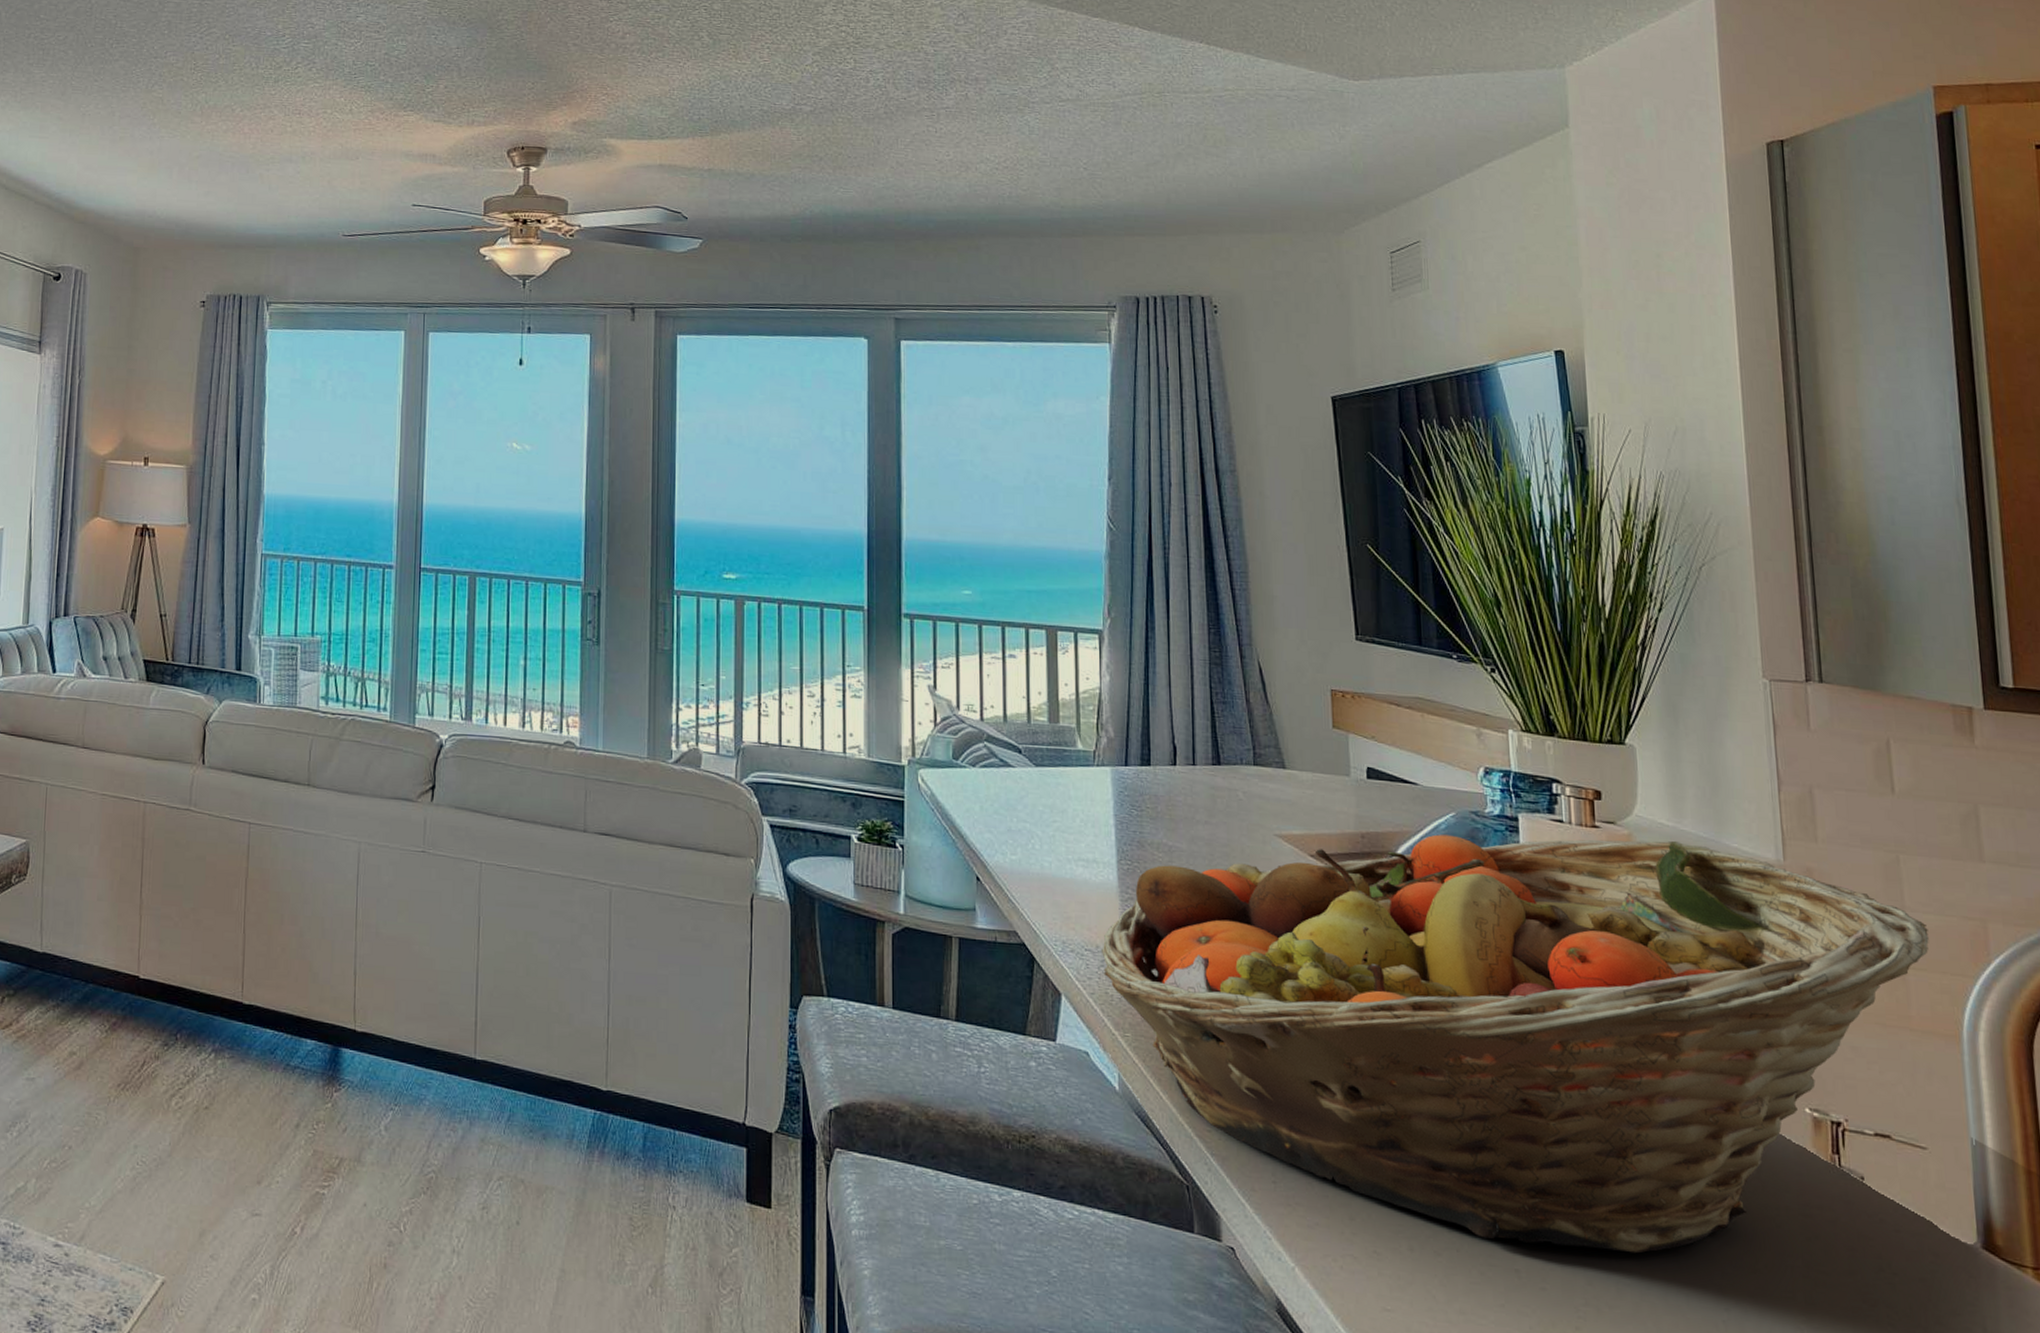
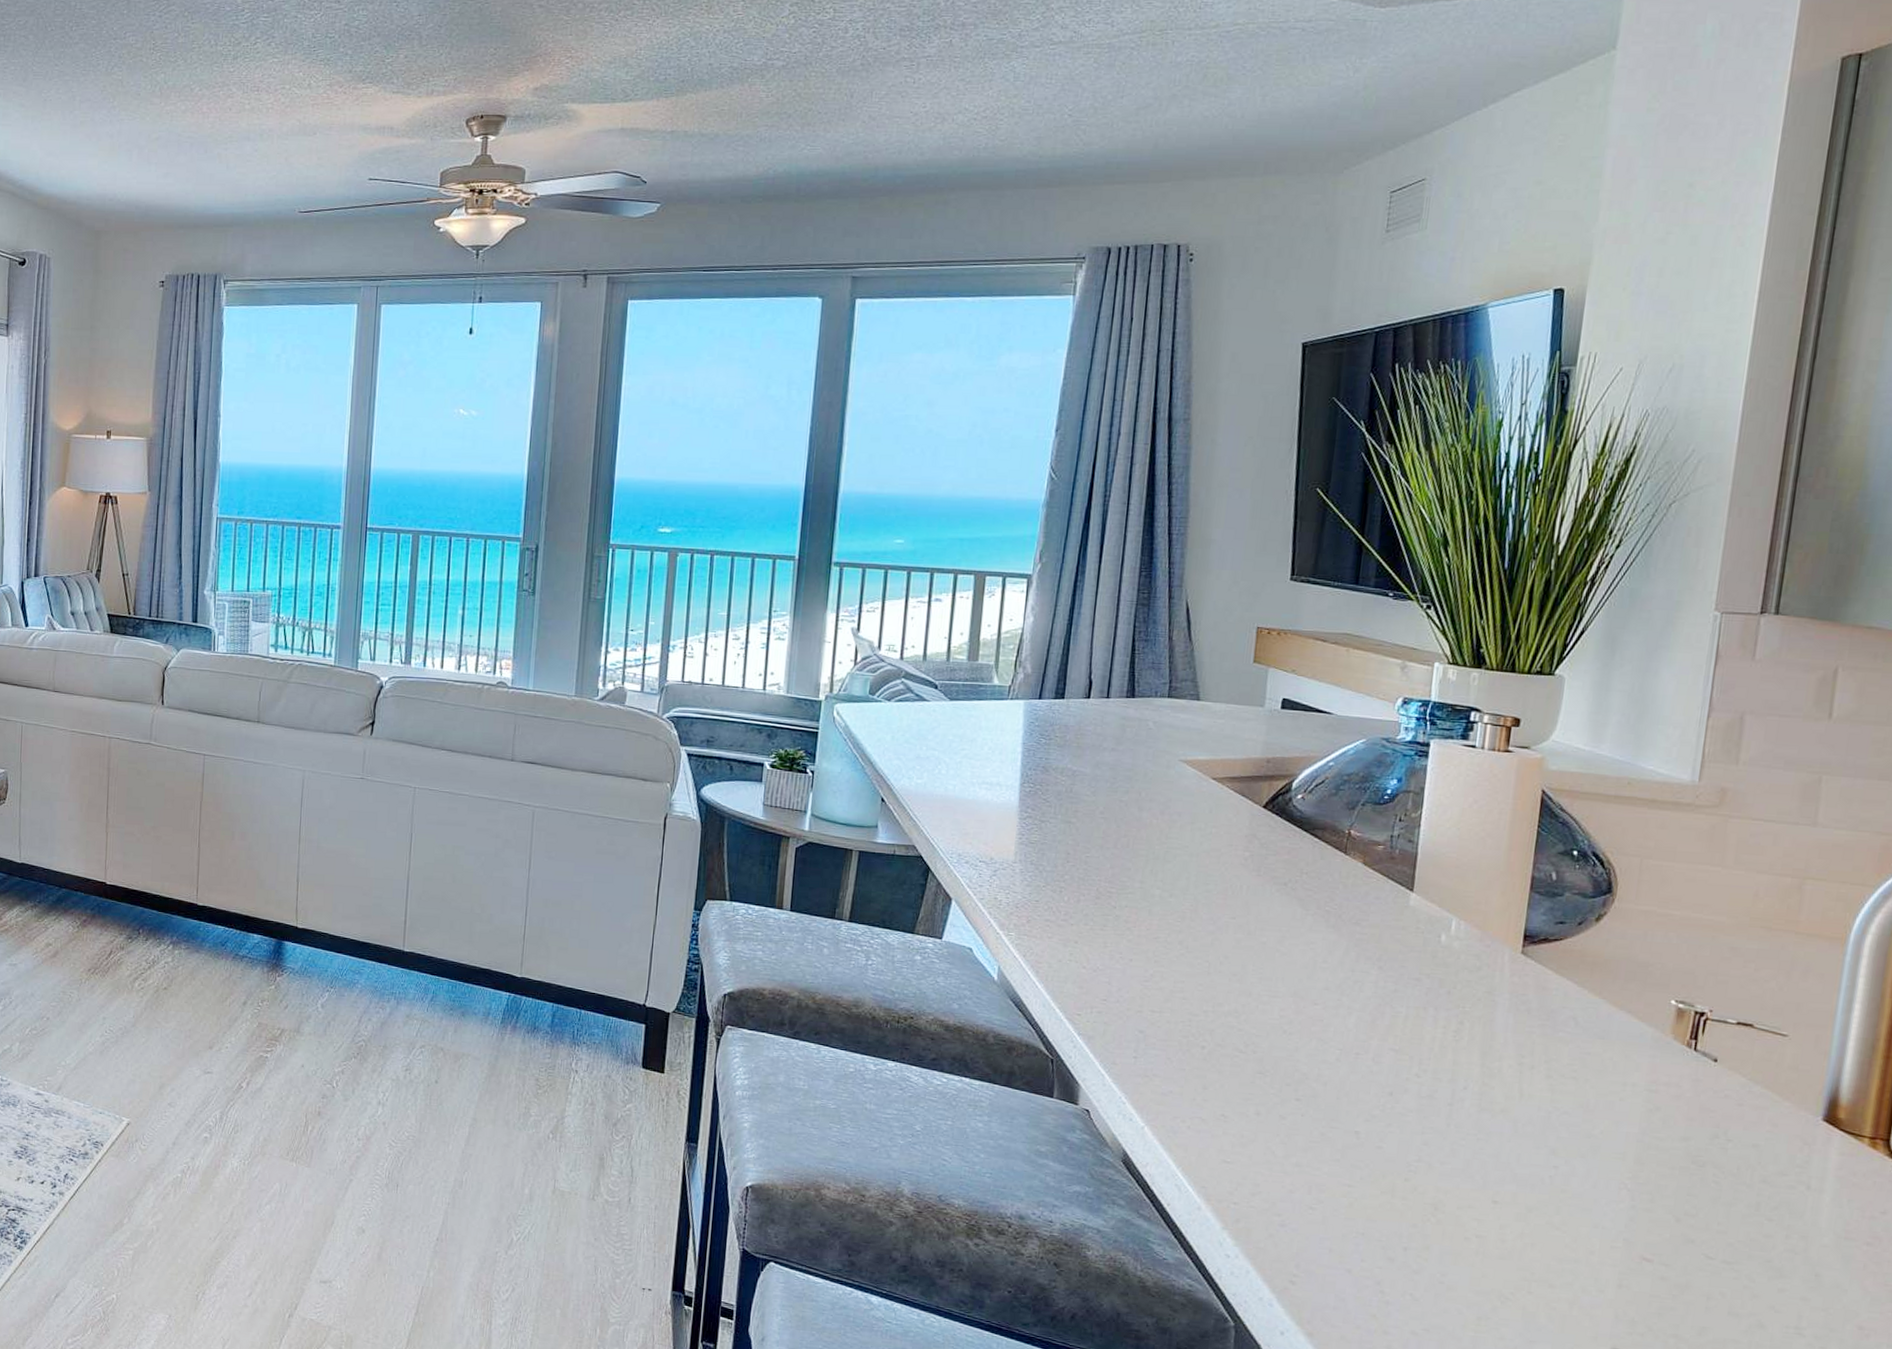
fruit basket: present [1102,834,1929,1254] -> none [995,759,1837,1120]

